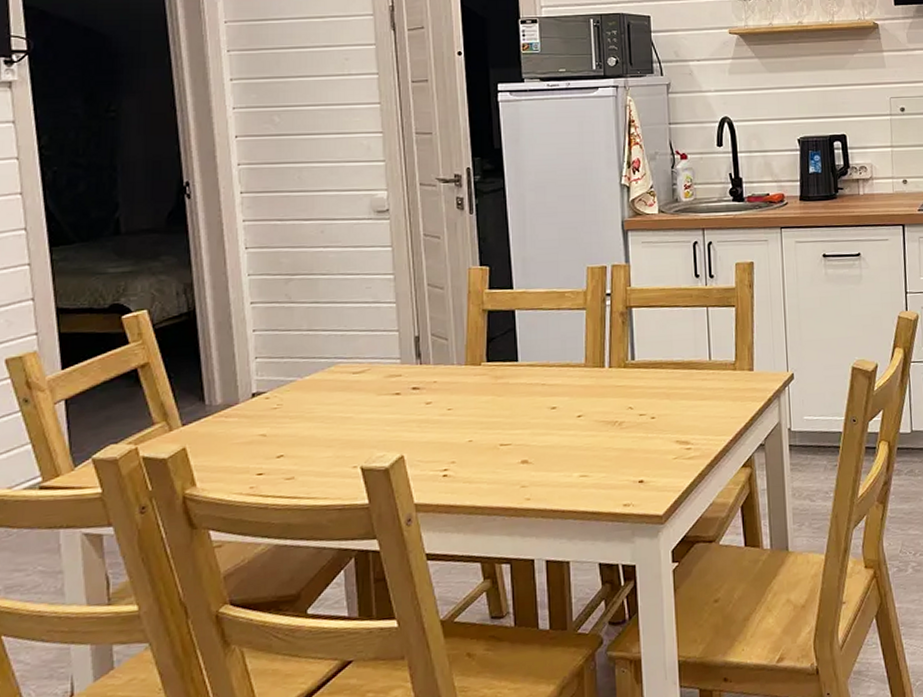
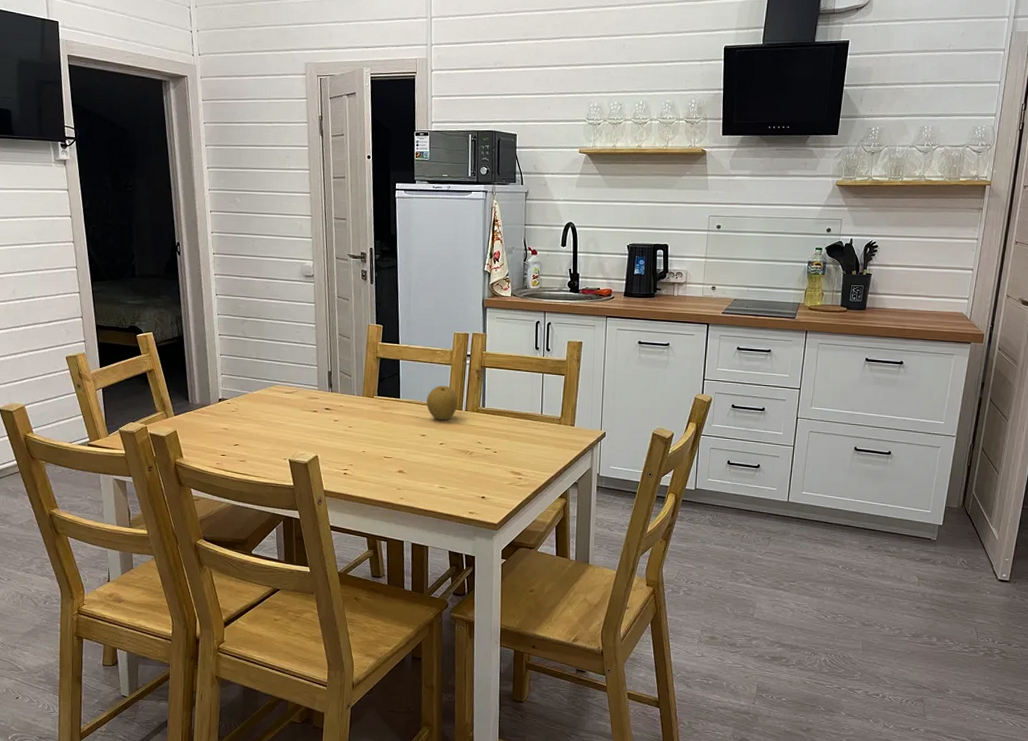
fruit: none [555,337,598,385] -> present [426,385,458,421]

